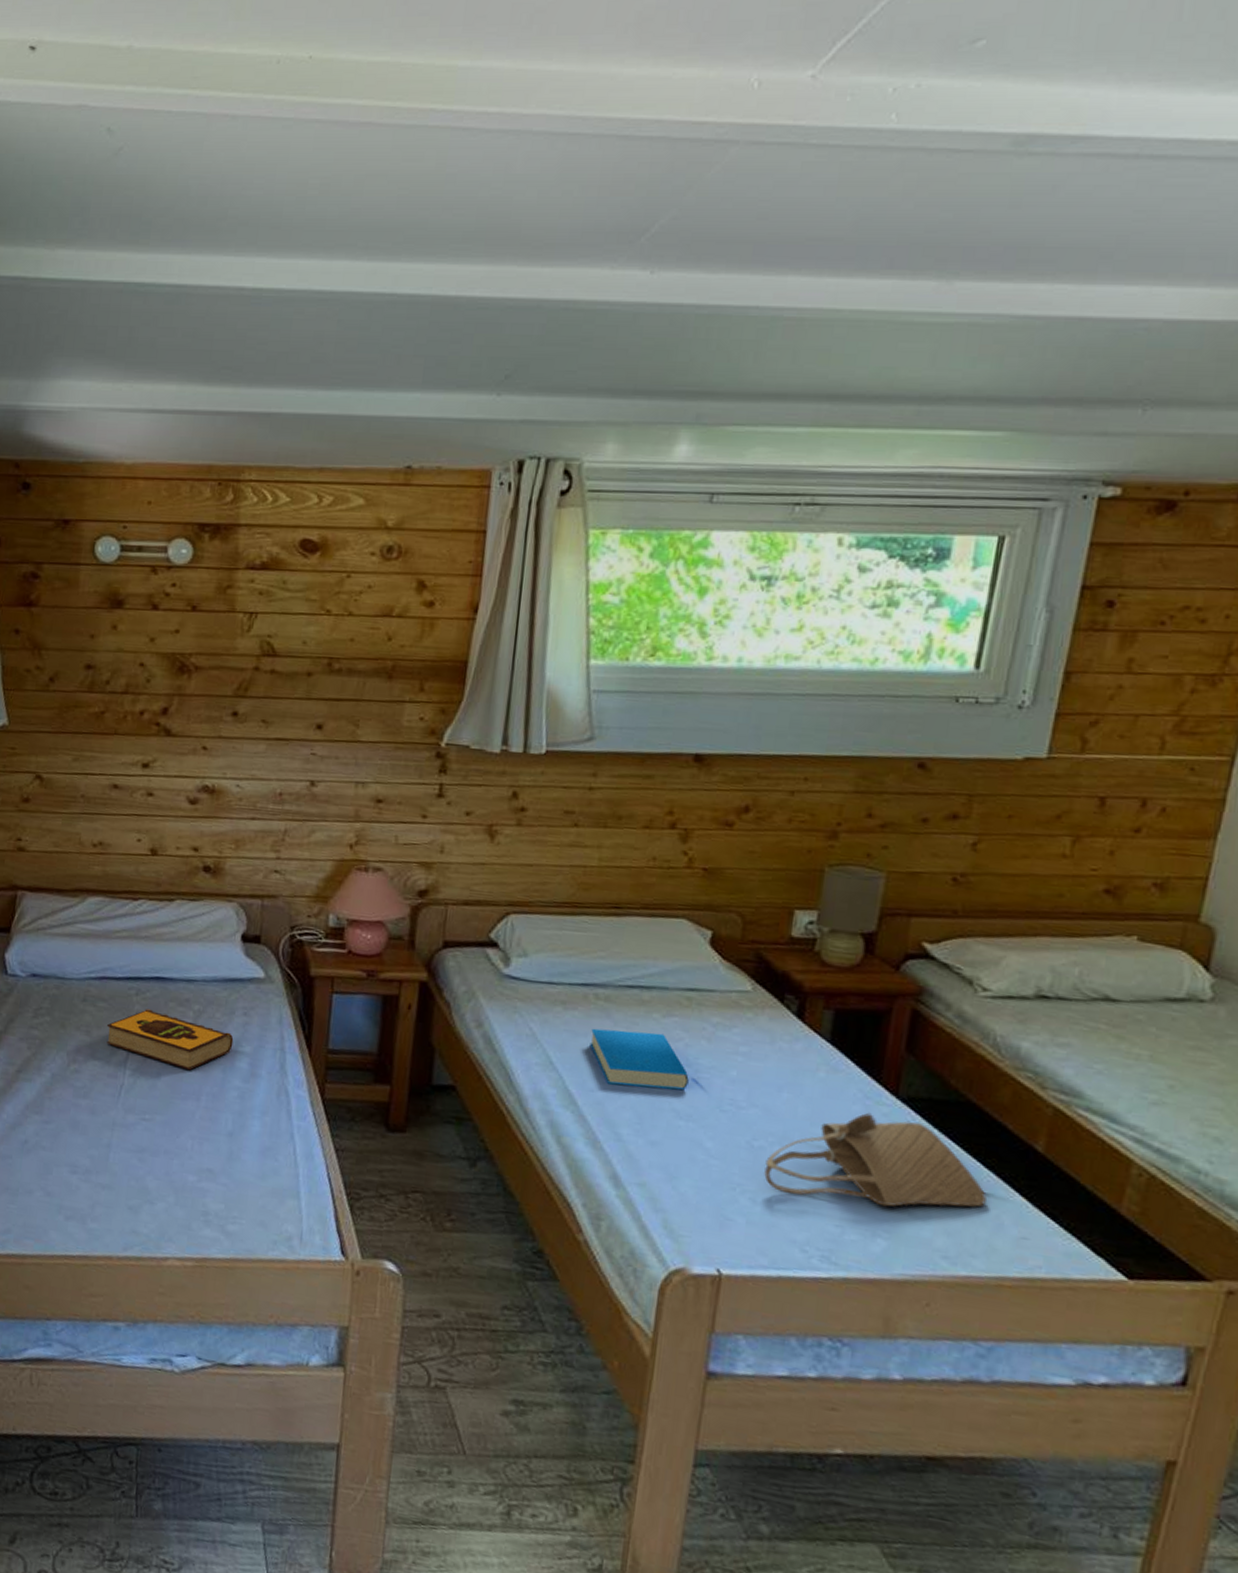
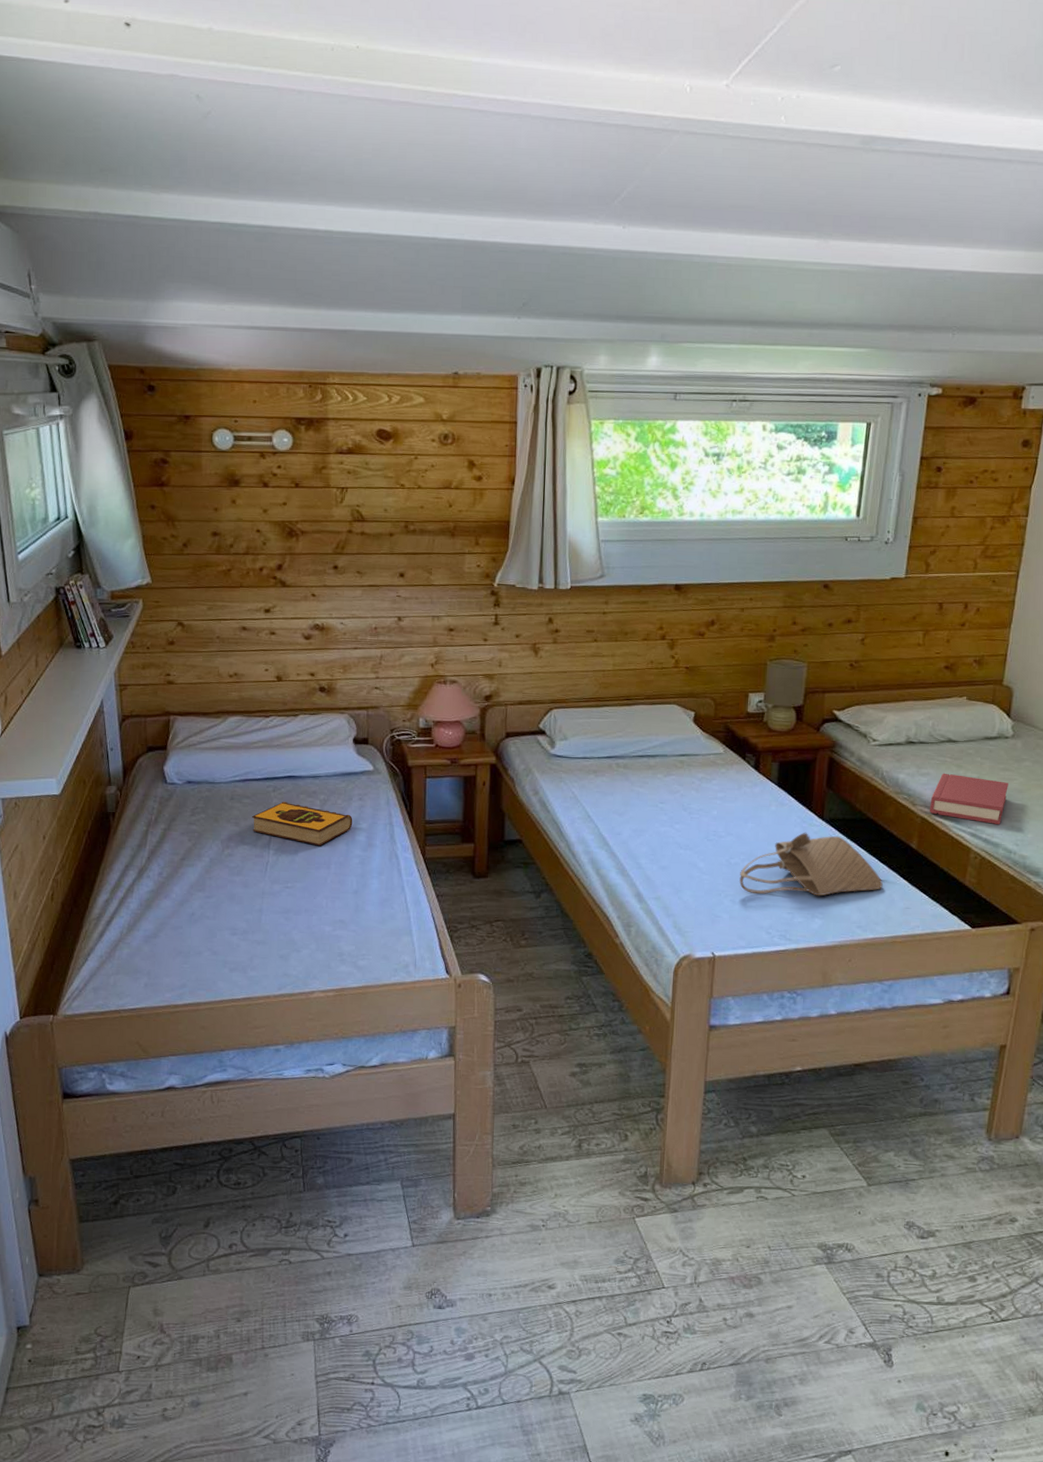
book: present [590,1028,689,1091] -> none [615,788,685,829]
hardback book: none [1068,1045,1201,1129] -> present [930,773,1008,824]

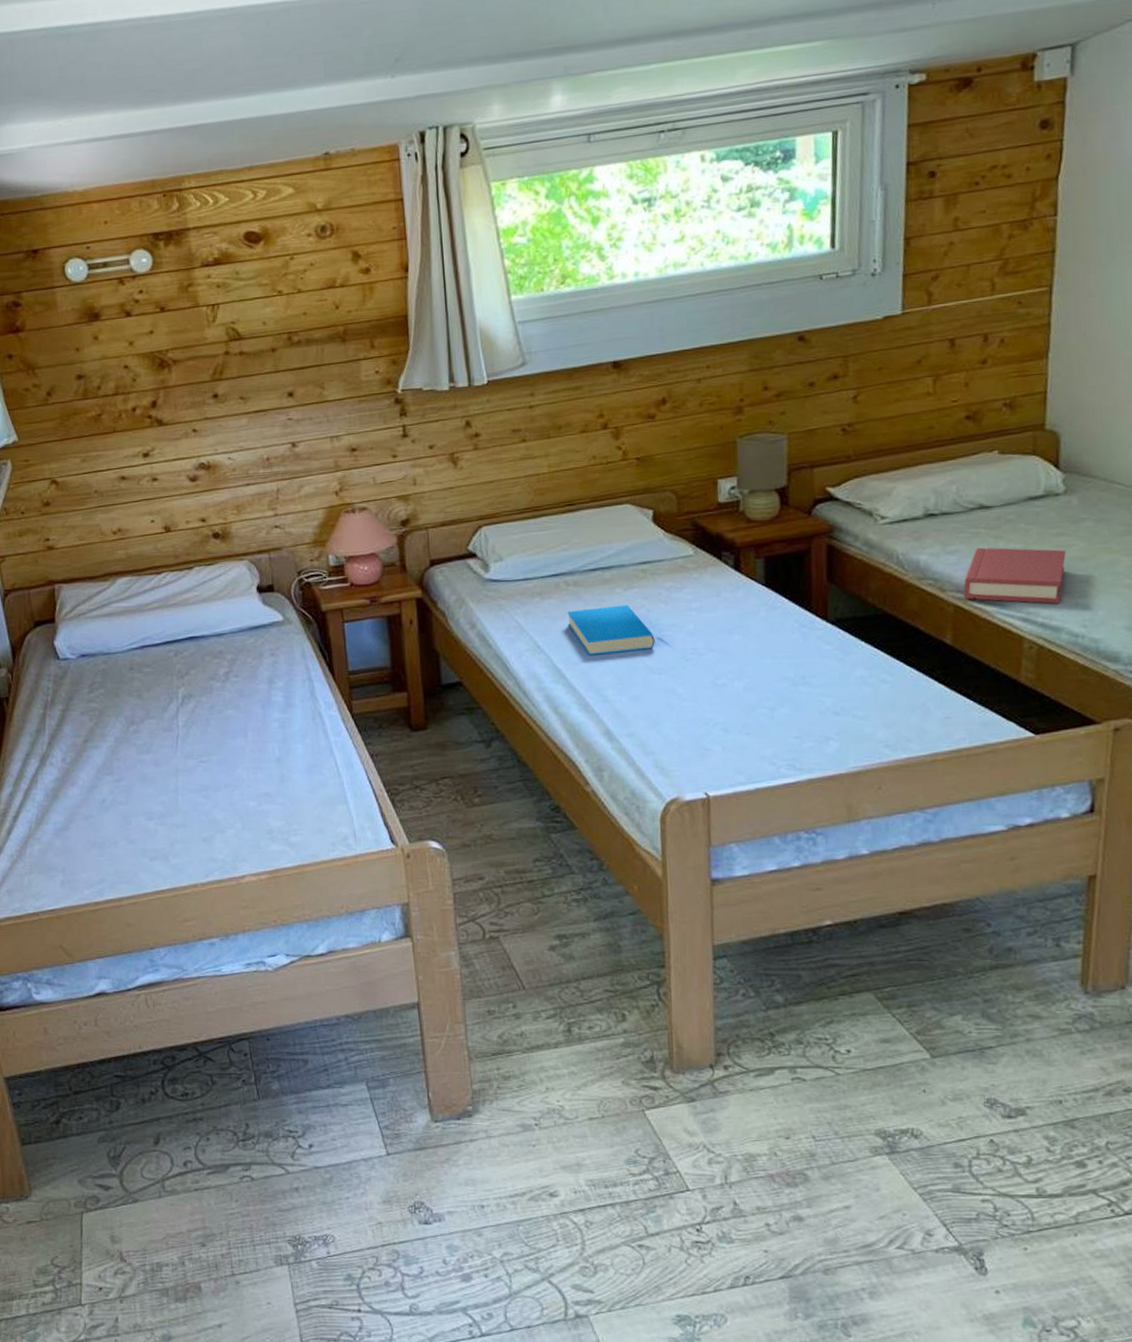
hardback book: present [252,801,353,846] -> none [155,666,267,713]
book: none [615,788,685,829] -> present [567,604,655,656]
tote bag: present [739,832,883,896] -> none [729,638,912,719]

